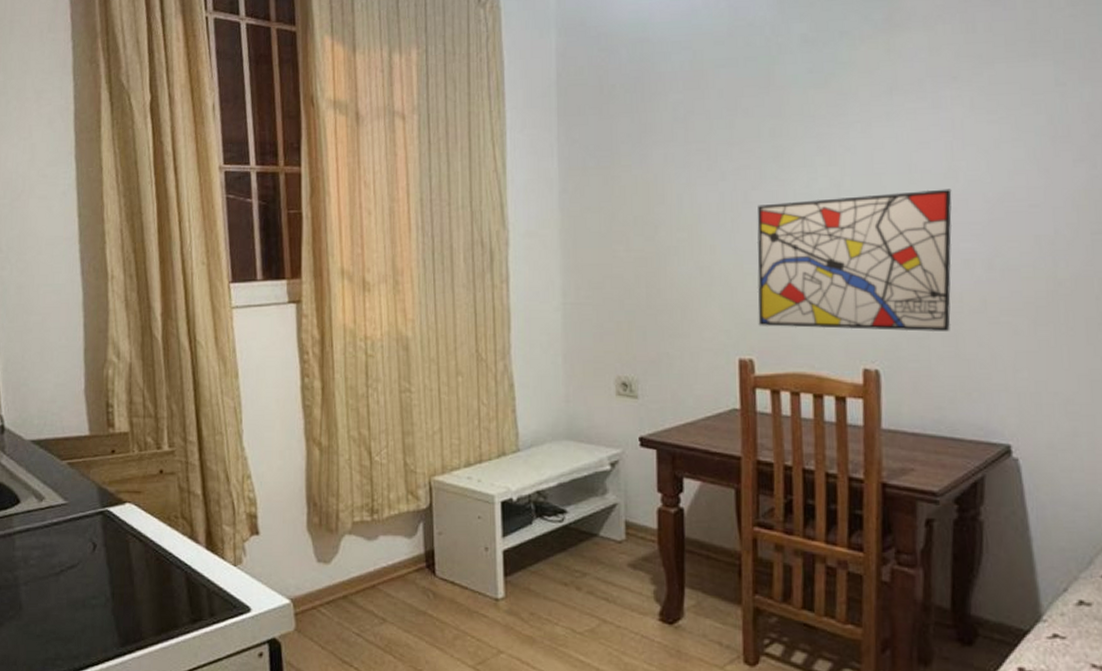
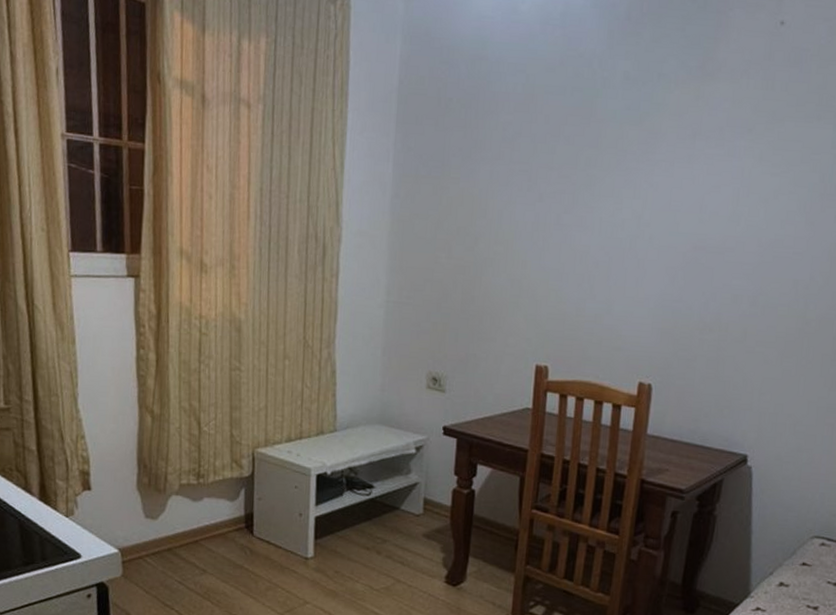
wall art: present [756,189,952,332] -> none [556,228,733,356]

